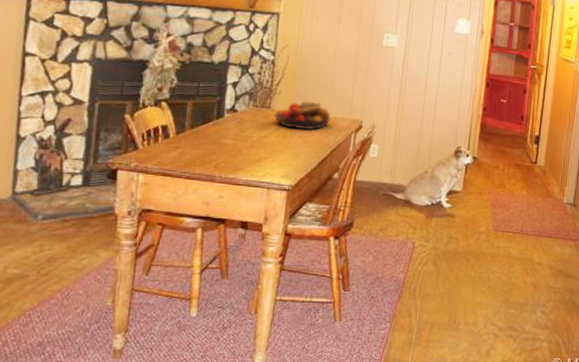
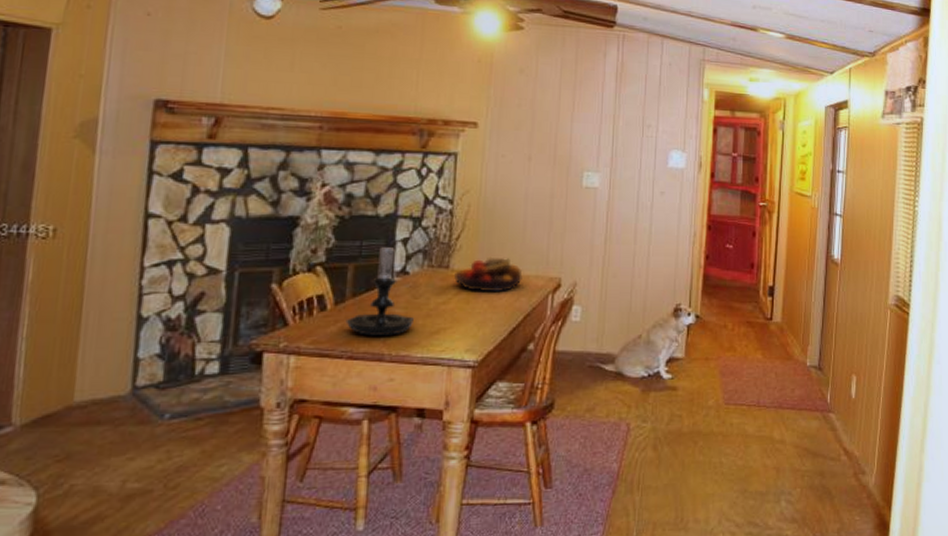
candle holder: none [185,84,242,161] -> present [345,241,415,336]

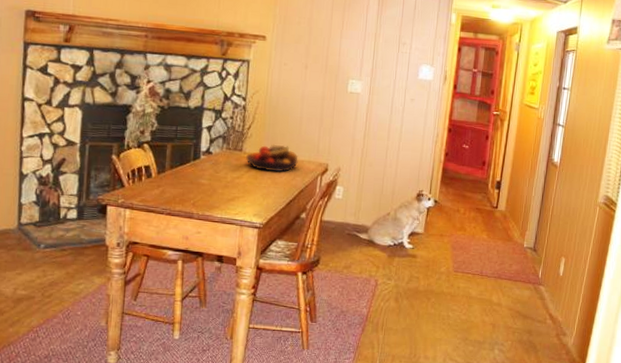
candle holder: present [345,241,415,336] -> none [165,128,216,200]

